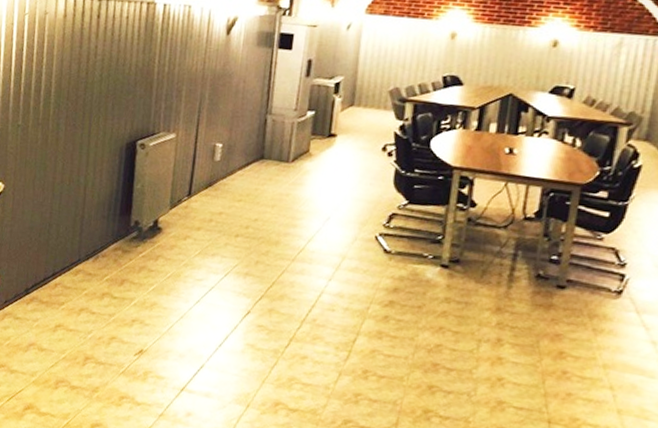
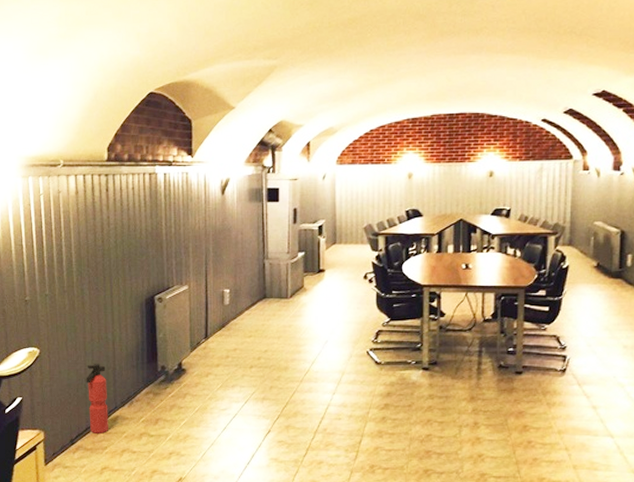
fire extinguisher: none [48,207,74,287] -> present [86,363,108,434]

